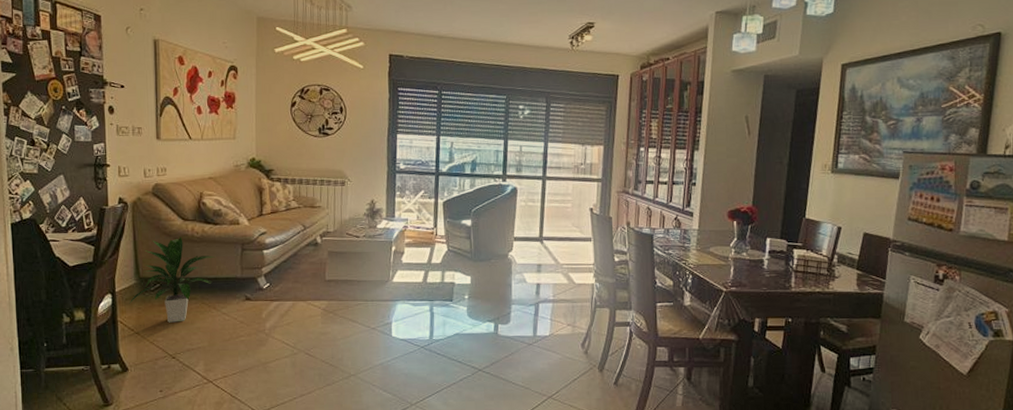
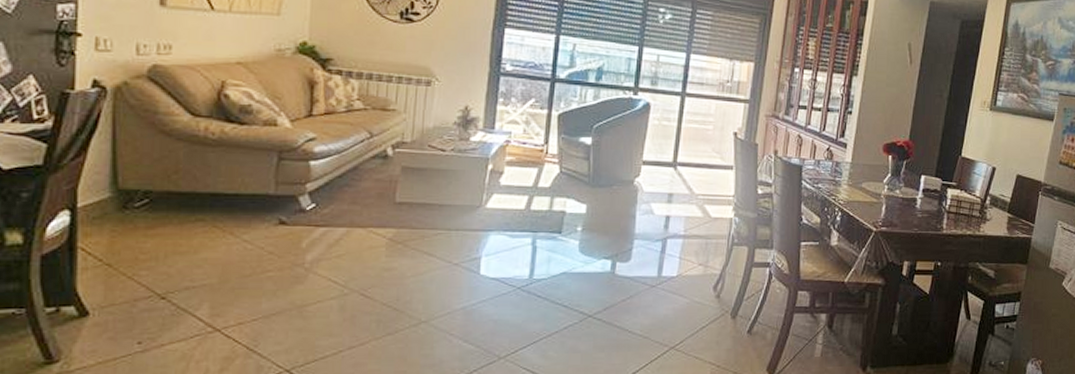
indoor plant: present [129,236,216,323] -> none [98,137,239,251]

